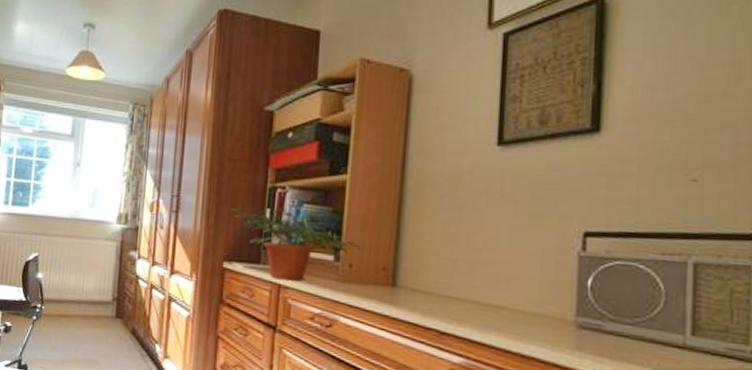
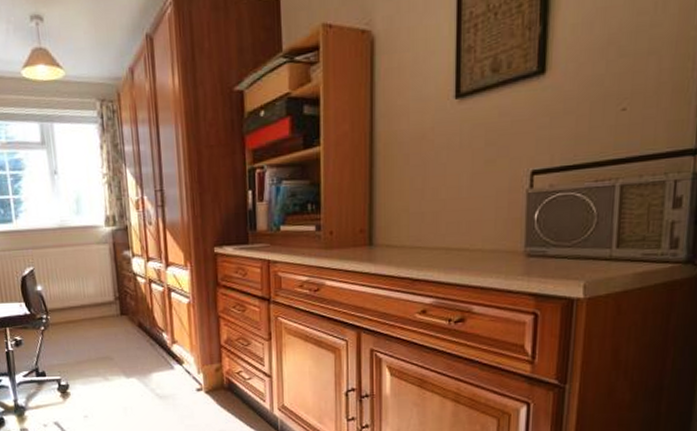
potted plant: present [230,207,362,283] -> none [214,186,340,257]

